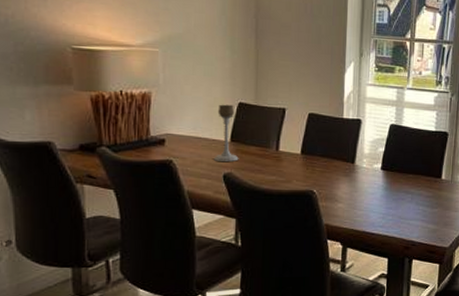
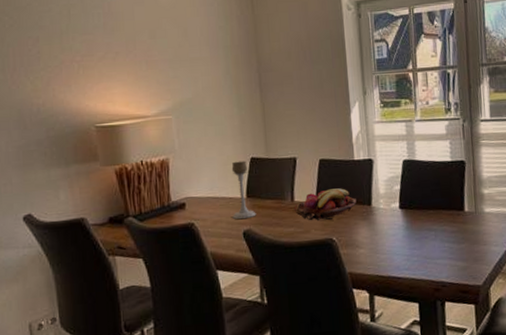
fruit basket: none [277,143,341,173] -> present [293,188,356,221]

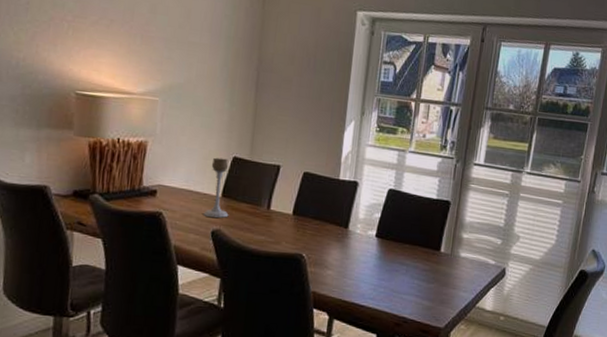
fruit basket: present [293,188,356,221] -> none [268,204,334,236]

